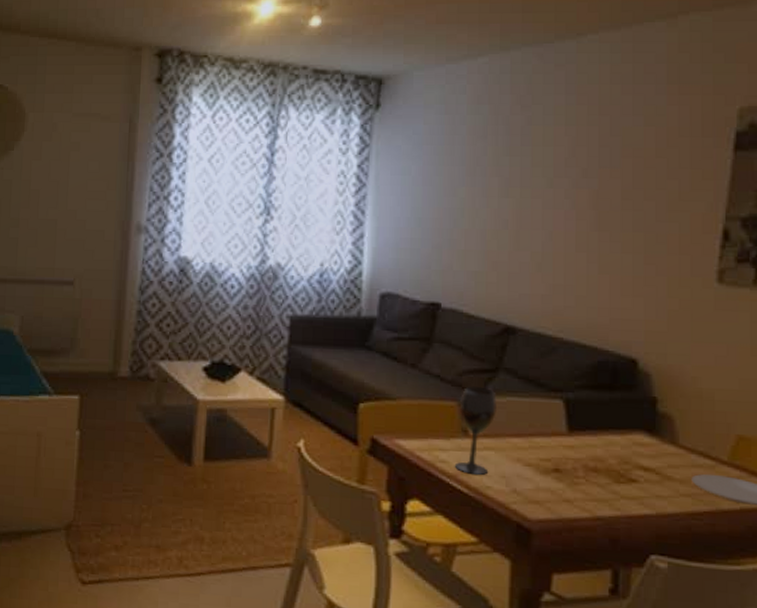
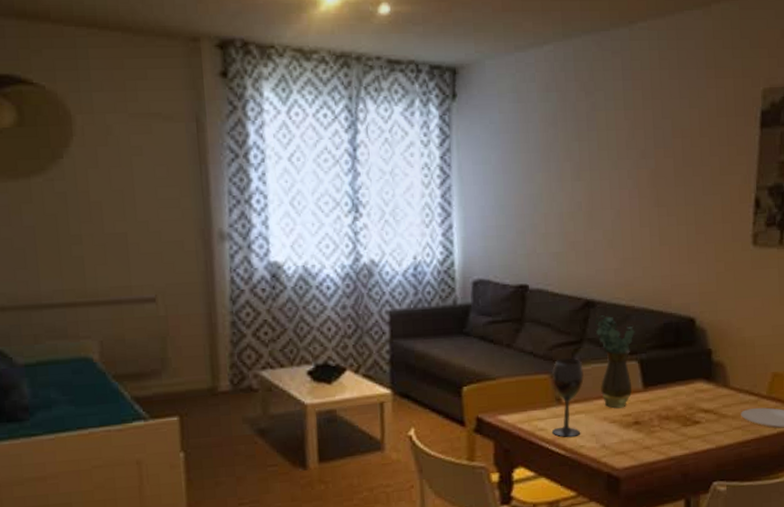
vase: none [514,341,562,451] -> present [595,313,635,409]

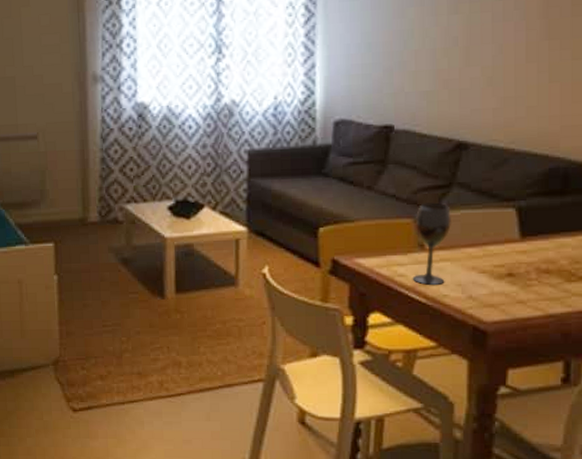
vase: present [595,313,635,409] -> none [467,156,514,258]

